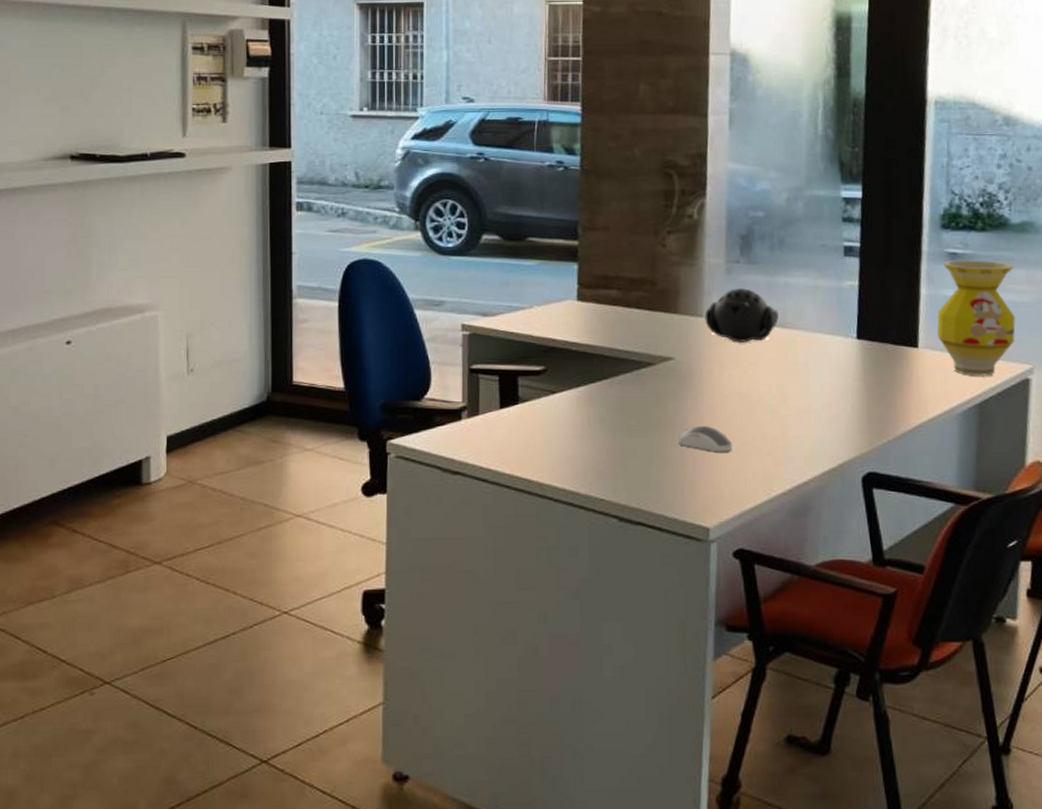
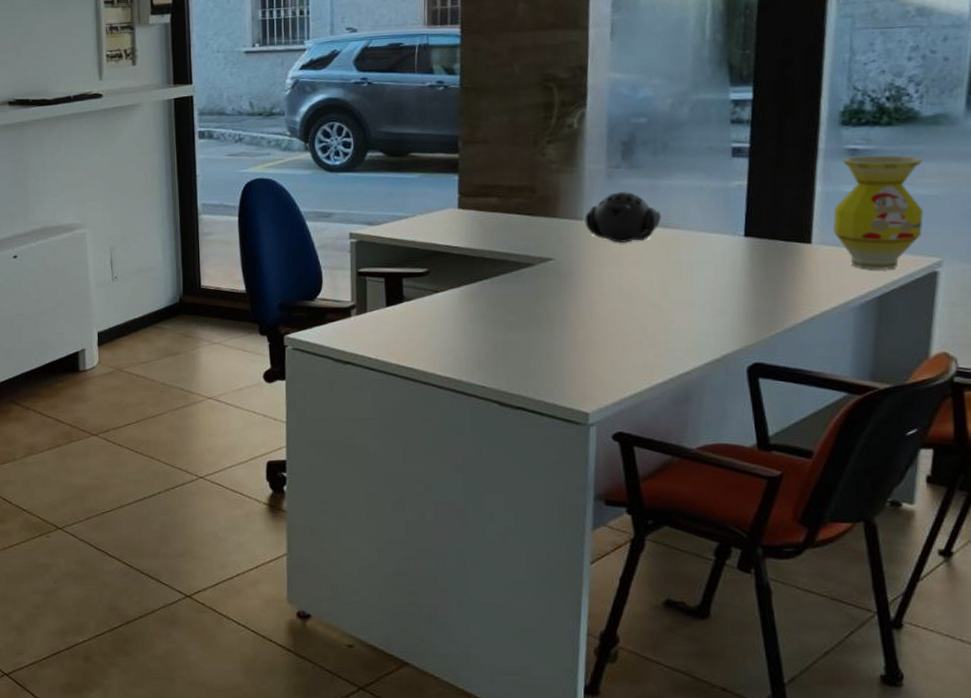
computer mouse: present [677,426,733,452] -> none [557,321,613,345]

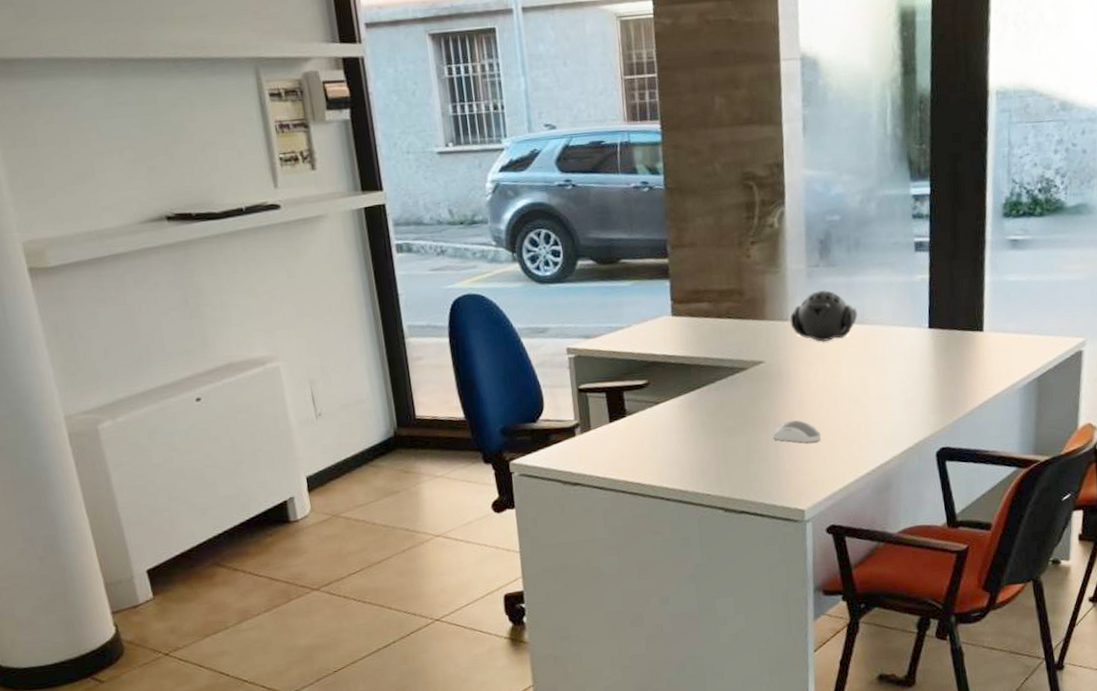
computer mouse: none [557,321,613,345] -> present [772,420,822,443]
vase: present [832,154,923,270] -> none [1000,244,1070,353]

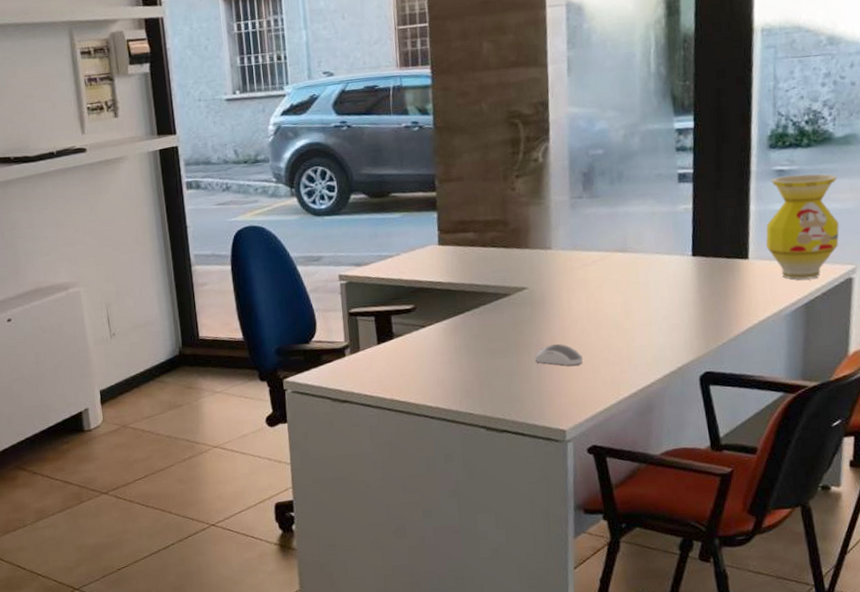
speaker: present [790,290,858,342] -> none [553,220,620,269]
vase: none [1000,244,1070,353] -> present [765,174,839,280]

